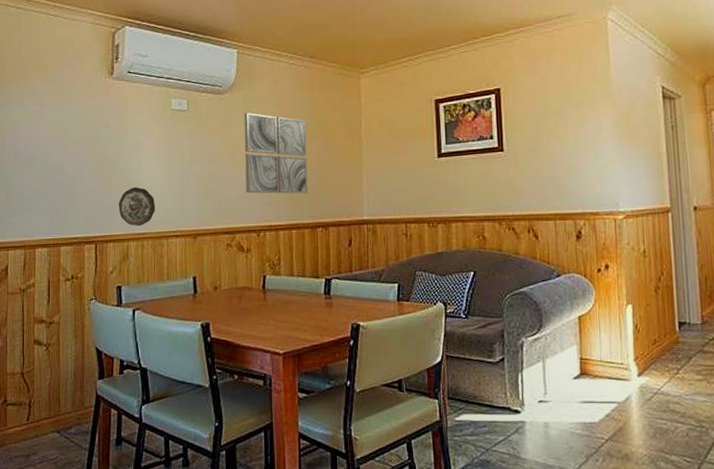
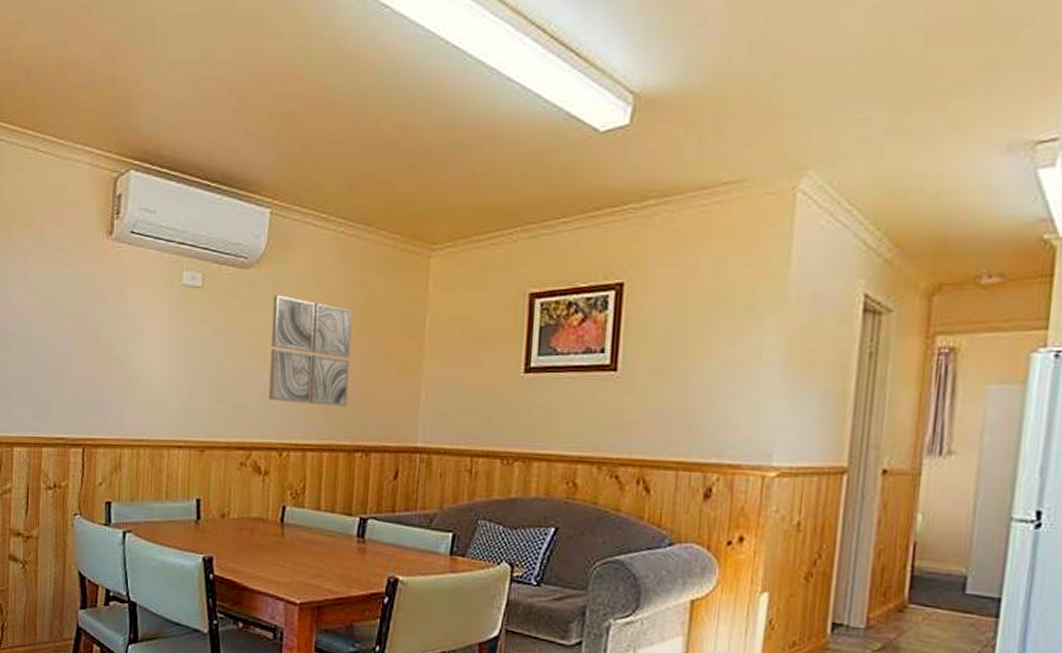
decorative plate: present [118,187,156,227] -> none [111,382,157,431]

